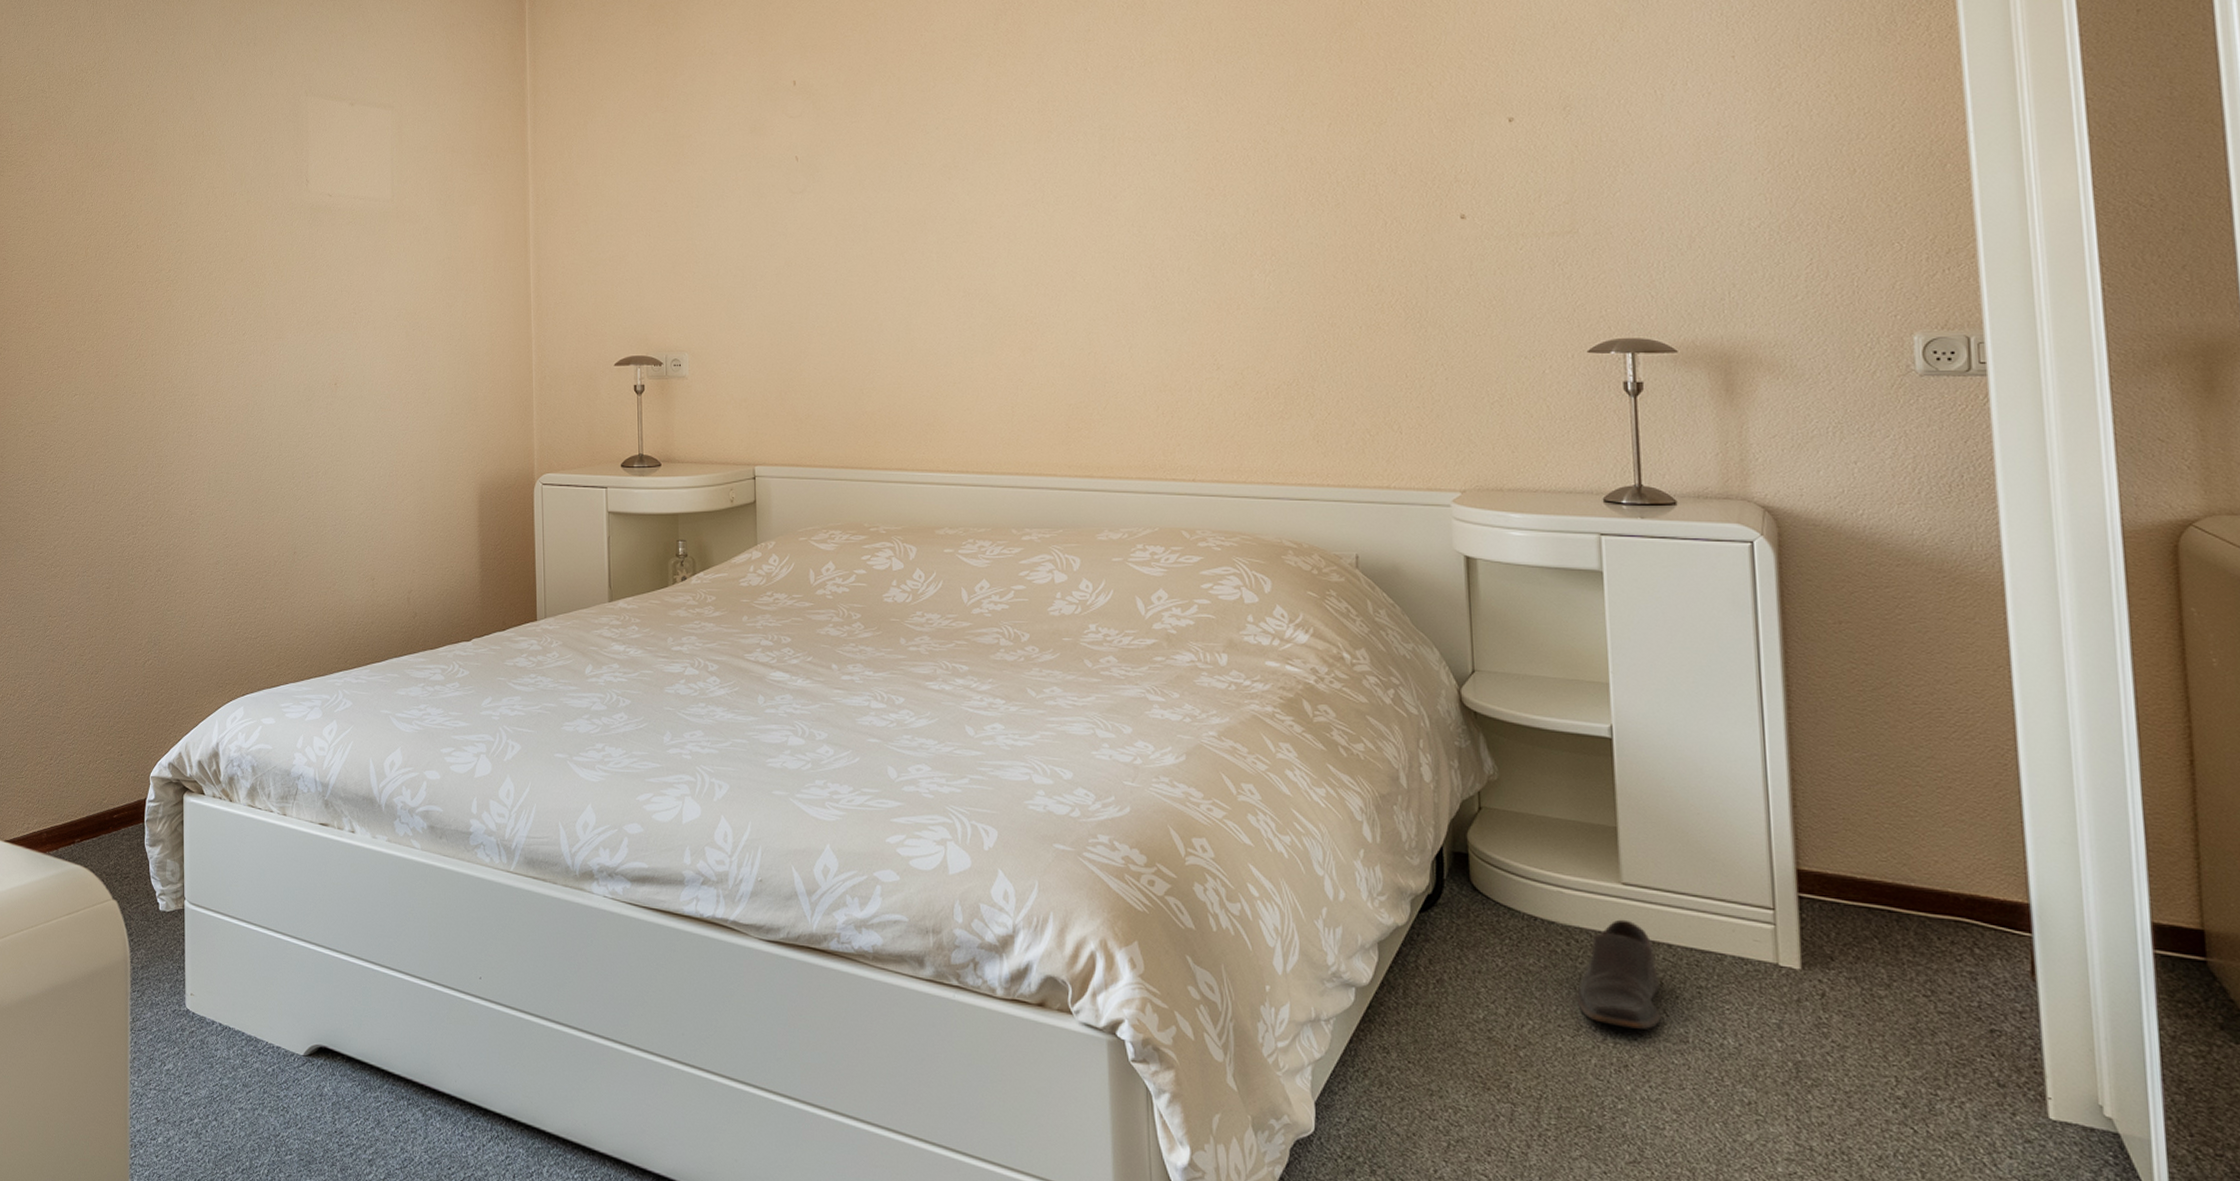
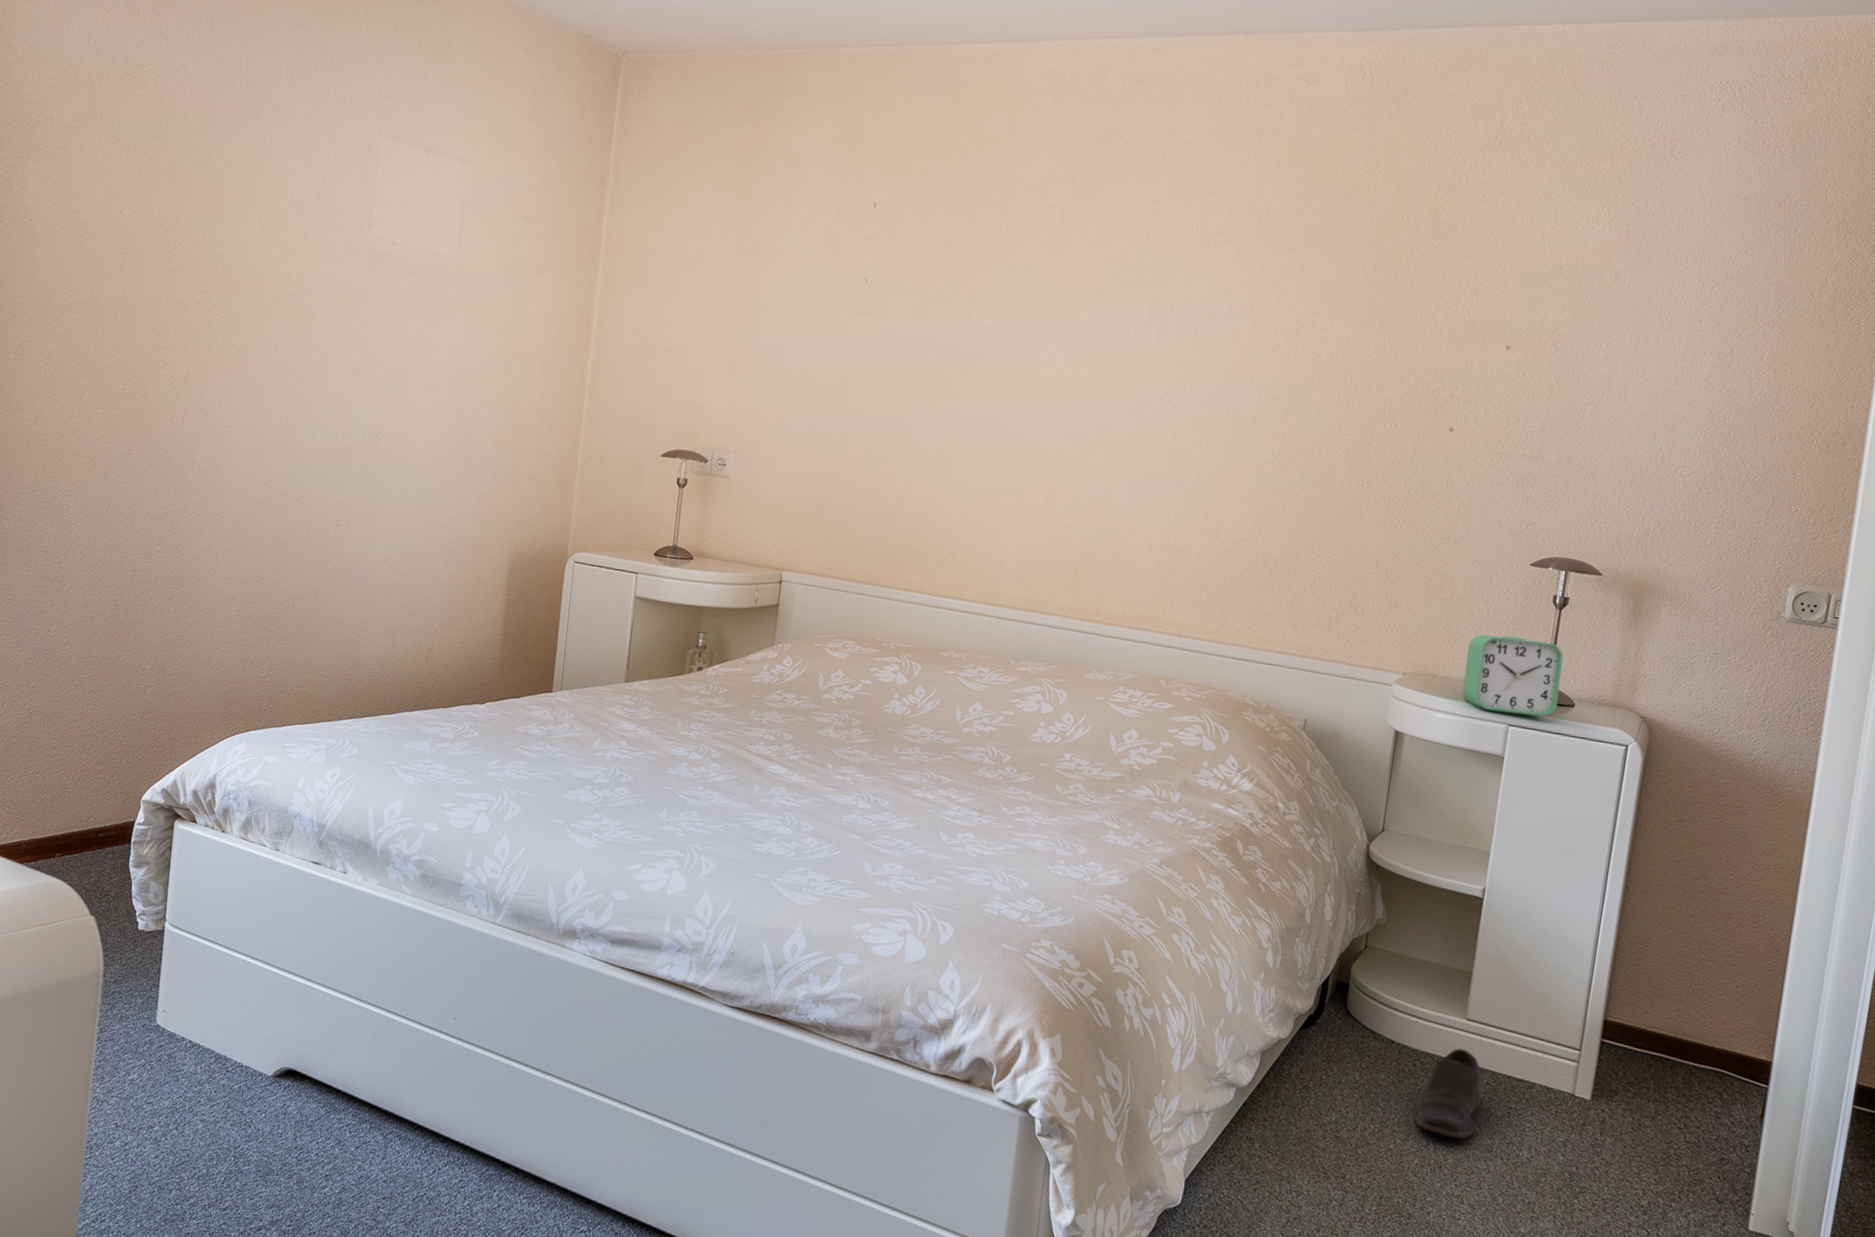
alarm clock: none [1531,433,1656,520] -> present [1462,634,1564,717]

